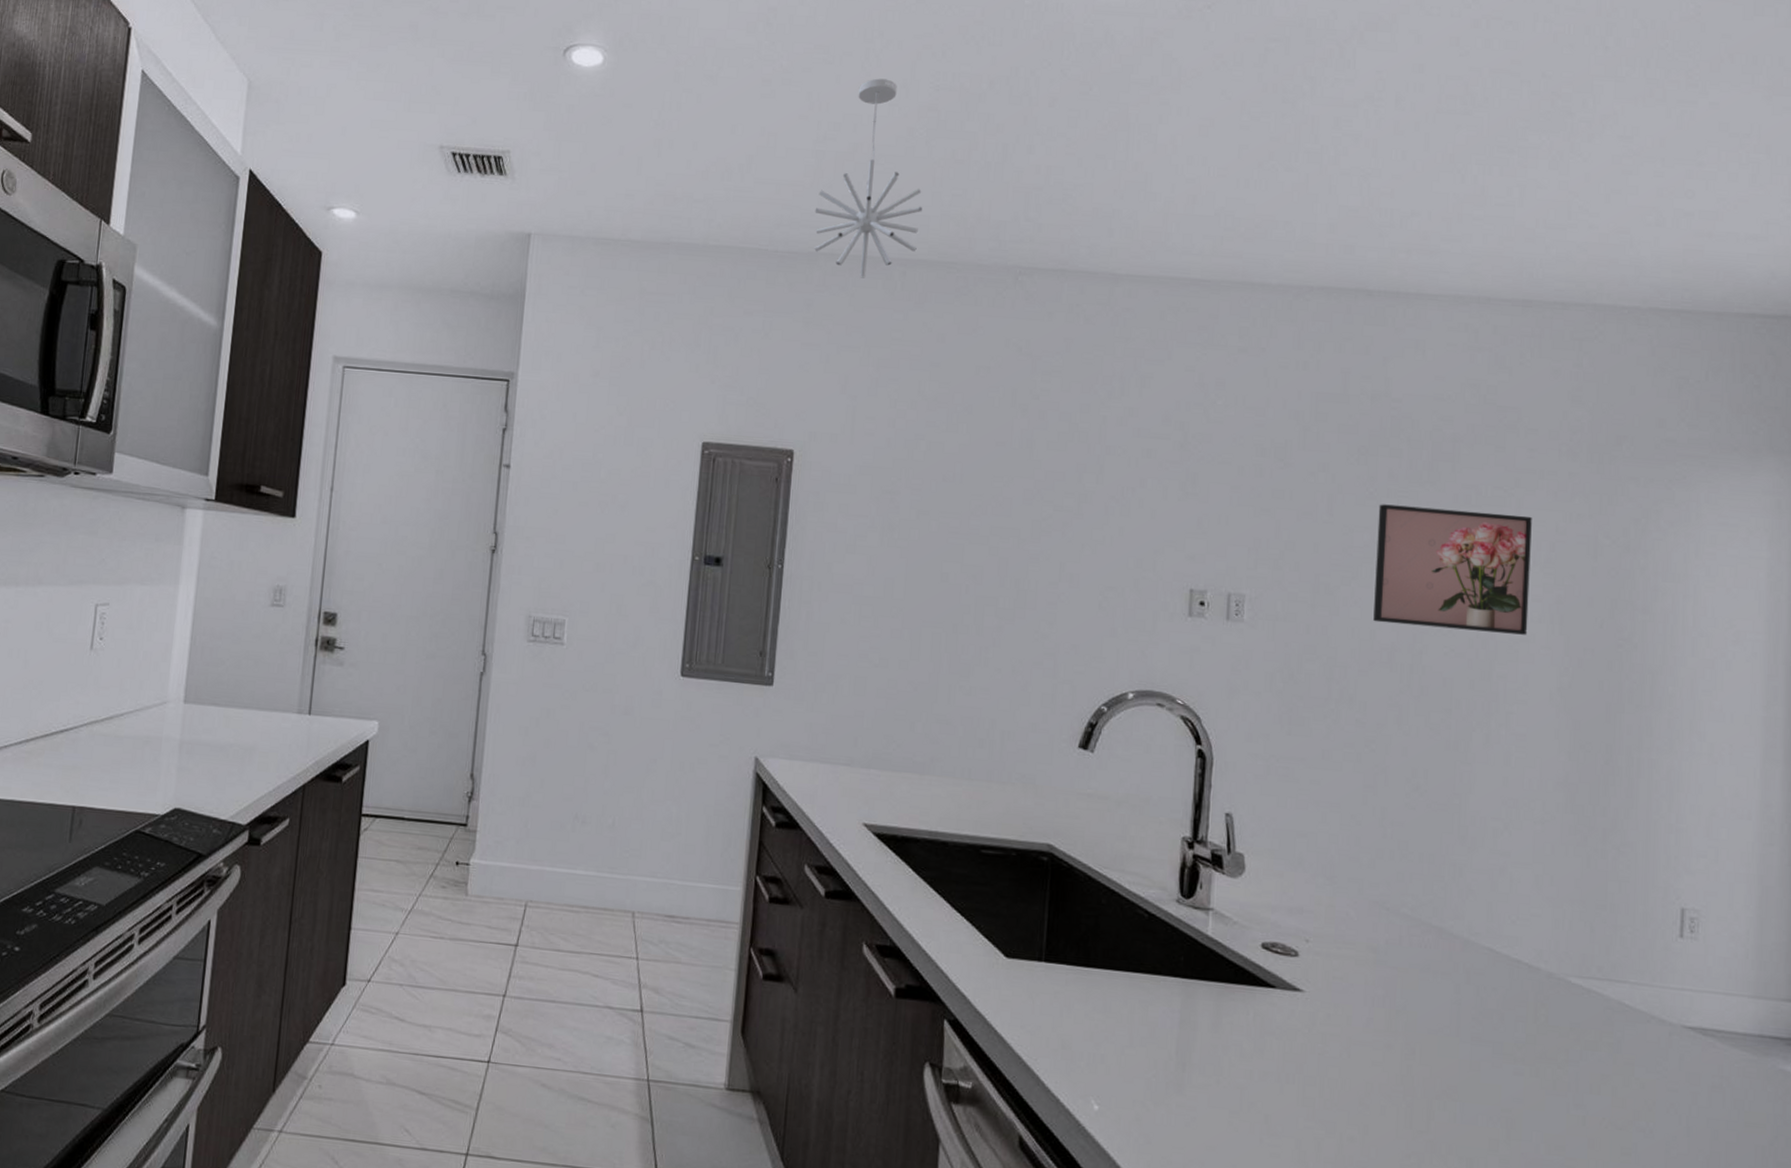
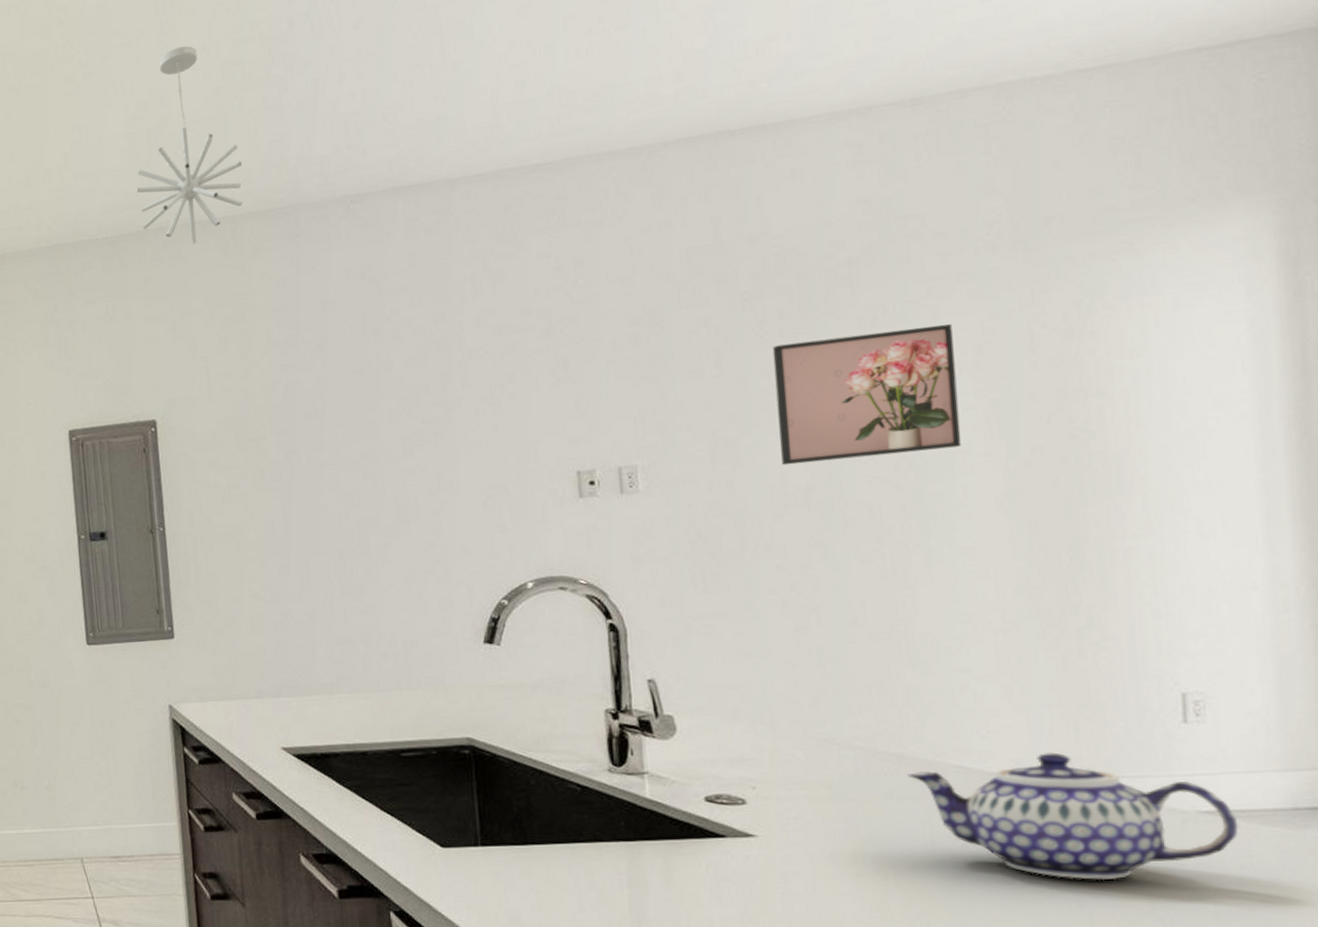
teapot: none [1444,947,1714,1084] -> present [907,752,1239,881]

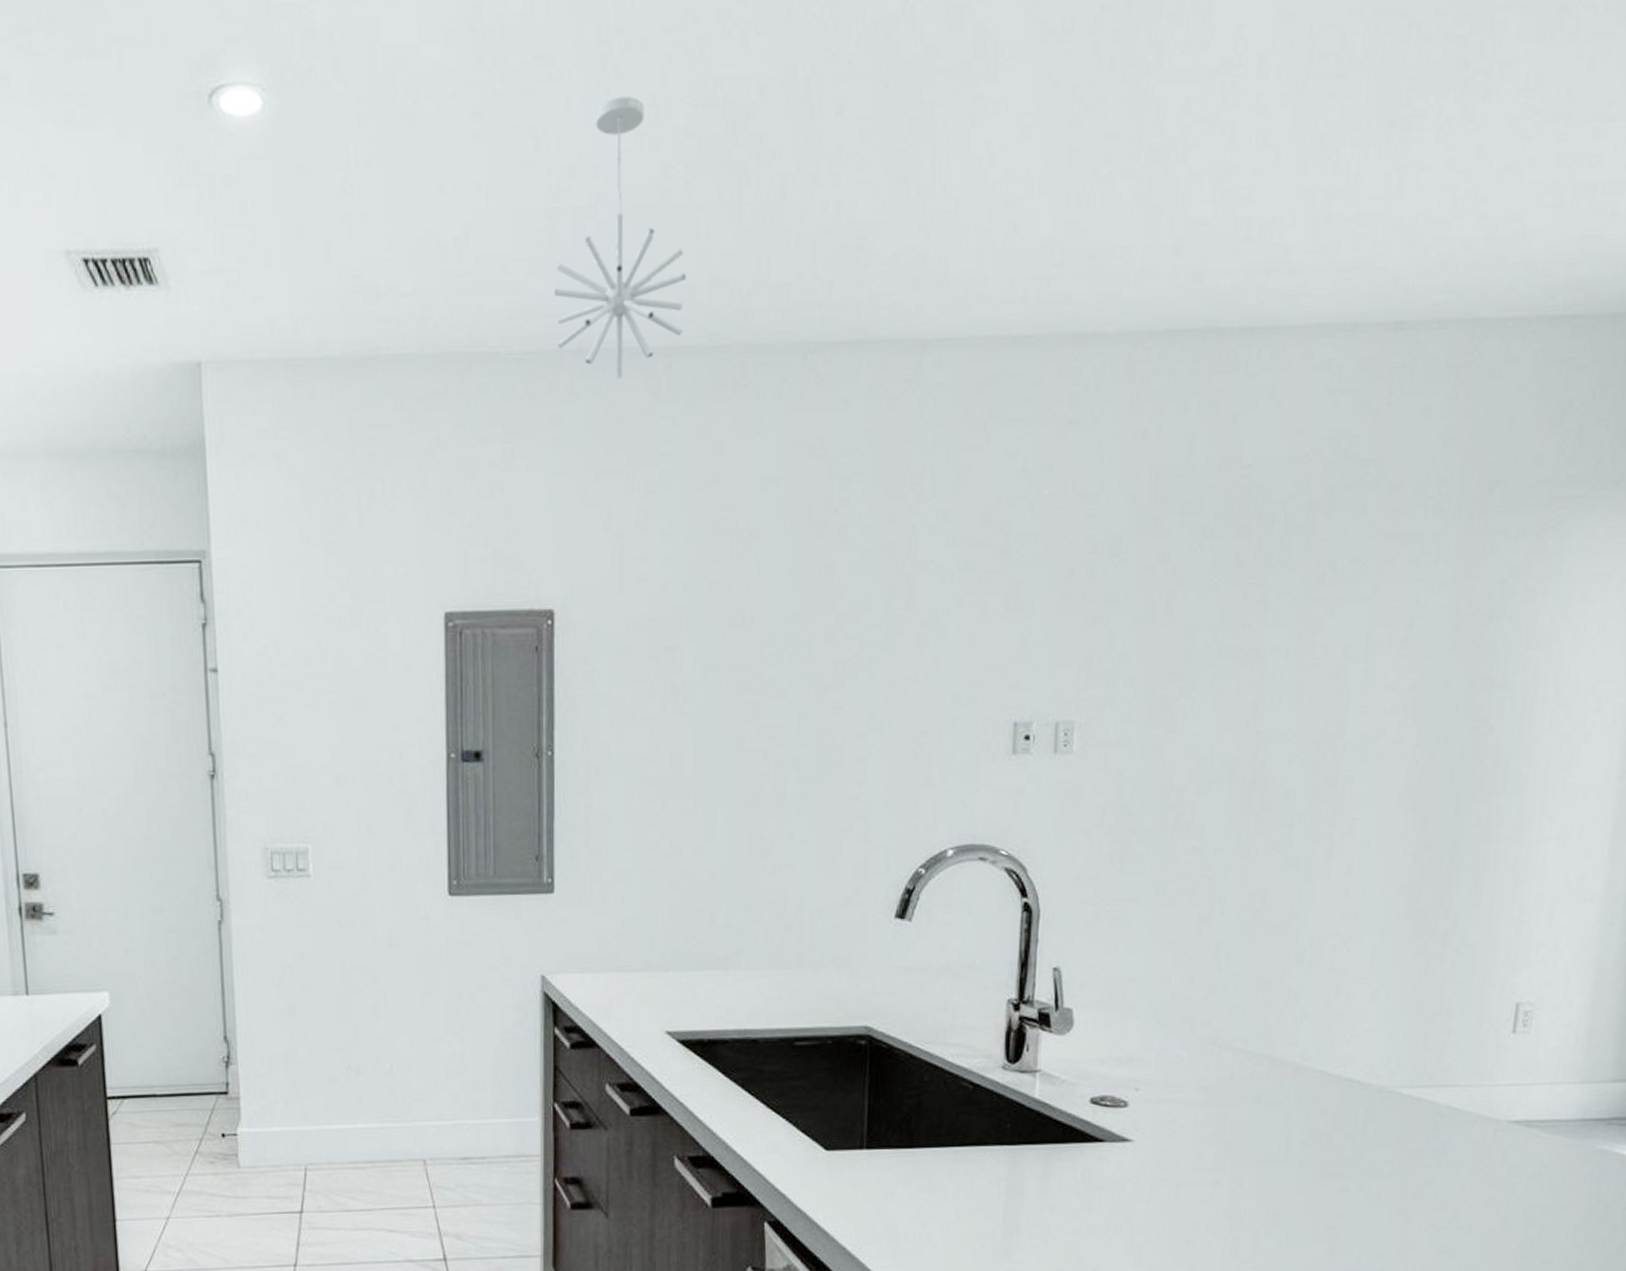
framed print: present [772,323,962,466] -> none [1214,590,1391,735]
teapot: present [907,752,1239,881] -> none [1276,1059,1537,1188]

